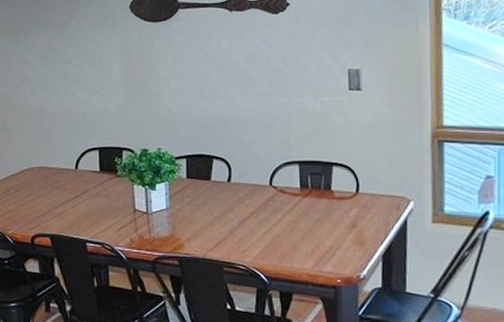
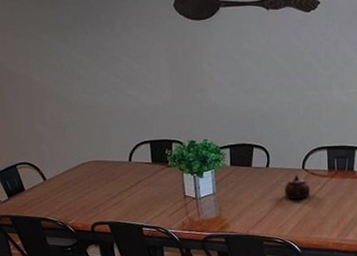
teapot: none [249,191,280,220] -> present [285,174,311,199]

